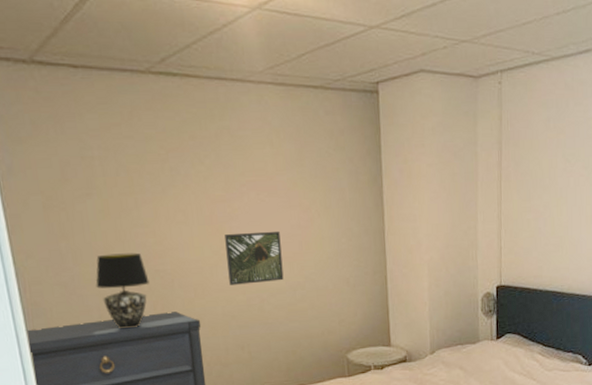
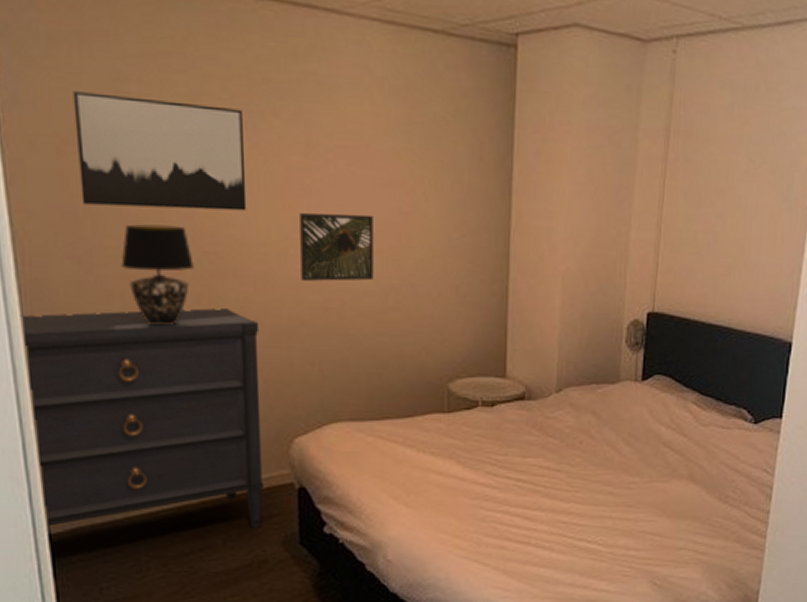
wall art: none [52,159,185,243] -> present [73,91,247,211]

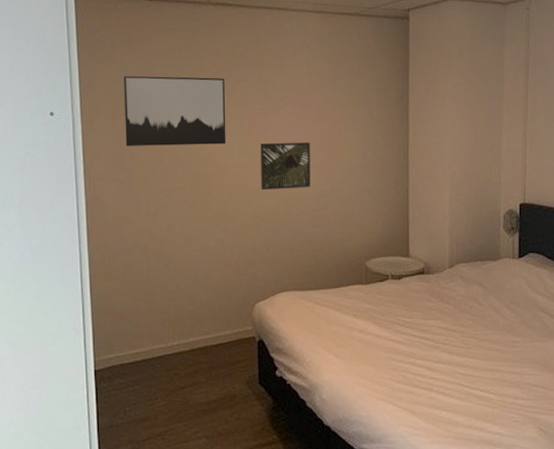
dresser: present [19,308,264,529] -> none [85,211,235,371]
table lamp: present [121,224,194,326] -> none [147,157,192,224]

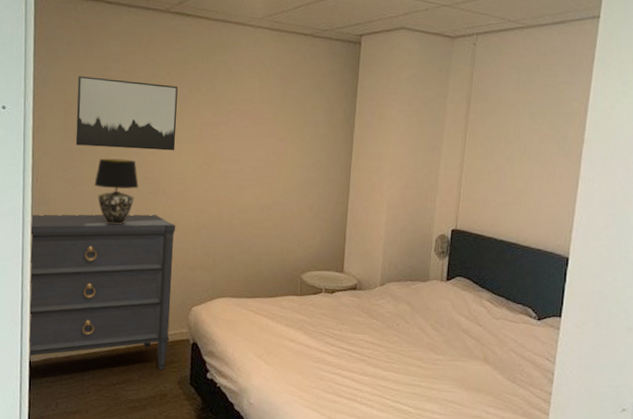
dresser: none [85,211,235,371] -> present [30,214,176,371]
table lamp: none [147,157,192,224] -> present [94,158,139,225]
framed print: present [261,142,311,190] -> none [206,153,257,200]

